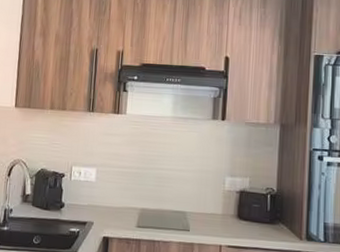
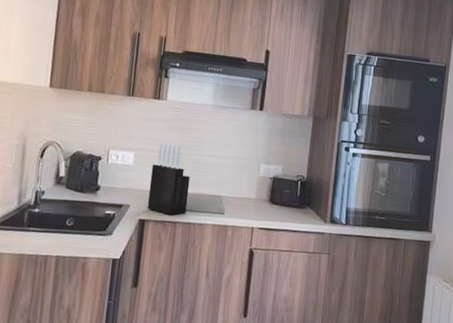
knife block: none [110,158,153,233] -> present [147,143,190,215]

